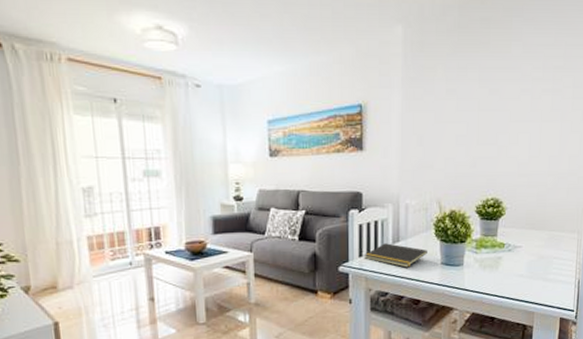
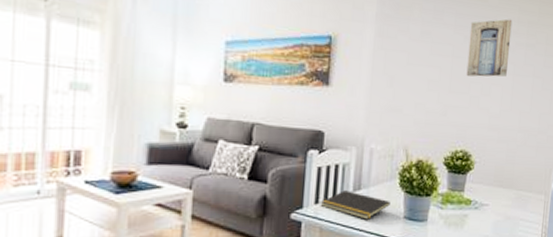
wall art: none [493,67,537,127] -> present [466,19,512,77]

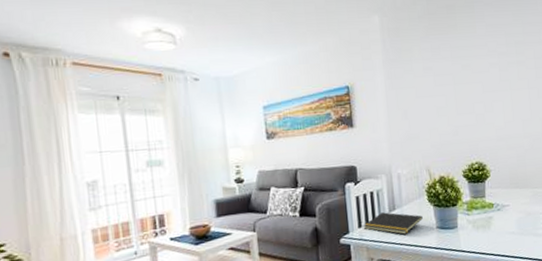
wall art: present [466,19,512,77] -> none [465,43,505,98]

